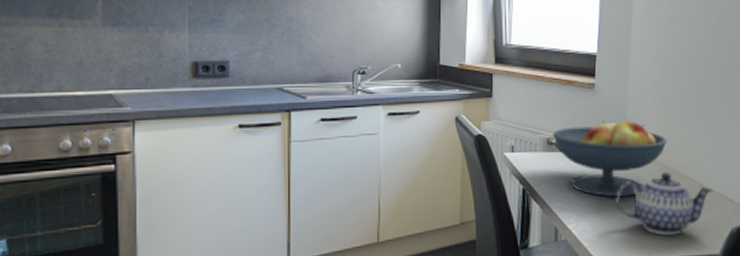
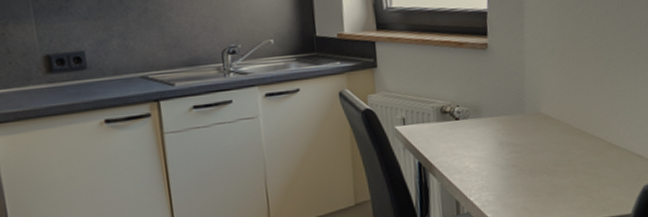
fruit bowl: present [553,119,668,197] -> none [446,81,571,164]
teapot: present [615,171,713,236] -> none [518,131,622,200]

